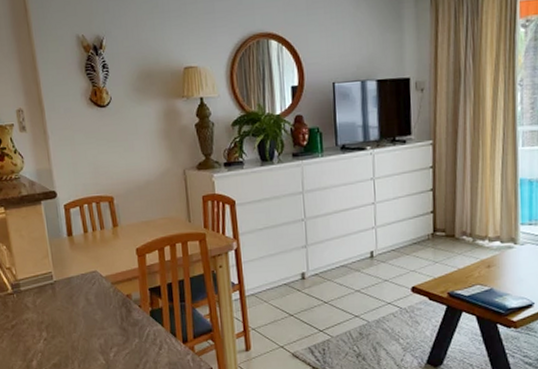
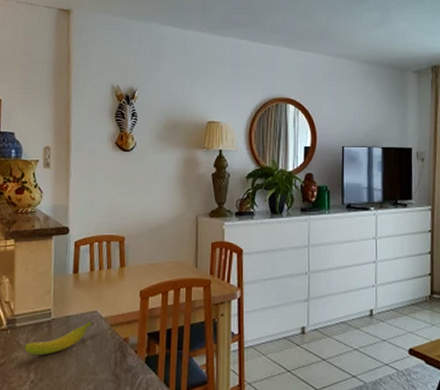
banana: none [31,280,95,315] -> present [23,320,93,354]

